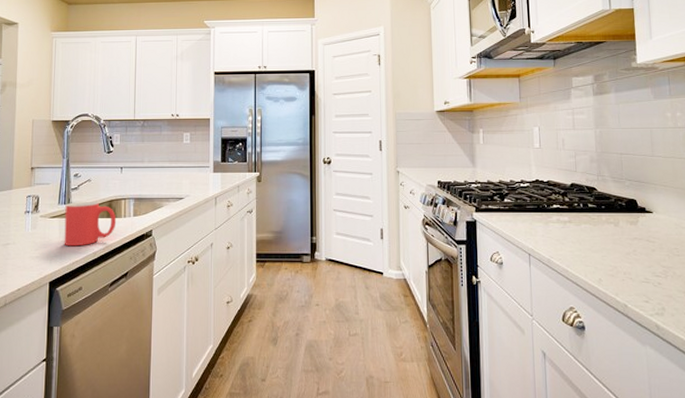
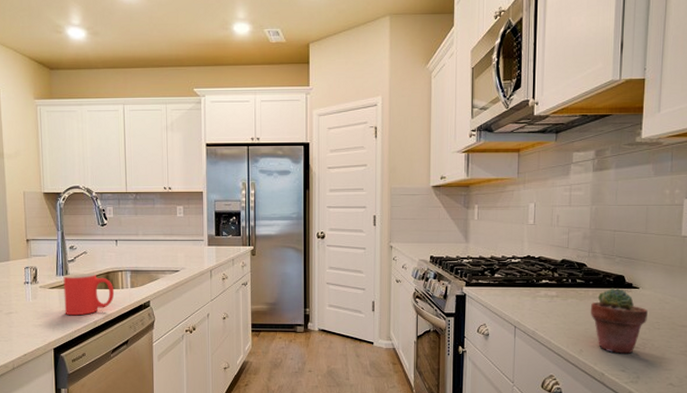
potted succulent: none [606,212,665,283] -> present [591,288,648,354]

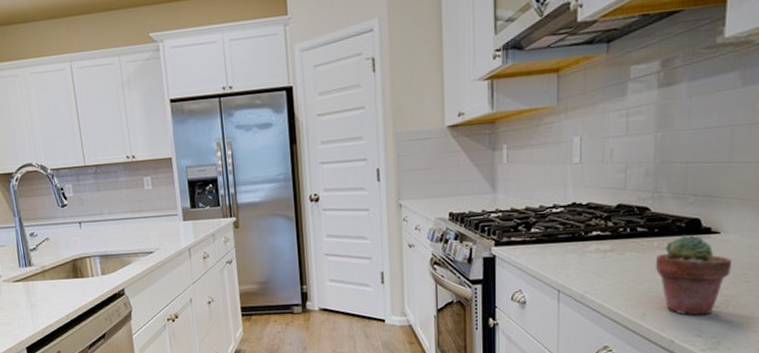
mug: present [63,273,115,316] -> none [27,261,85,311]

